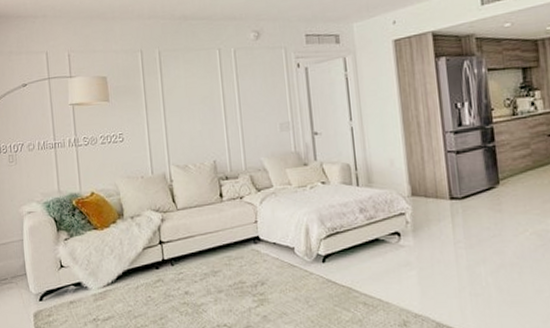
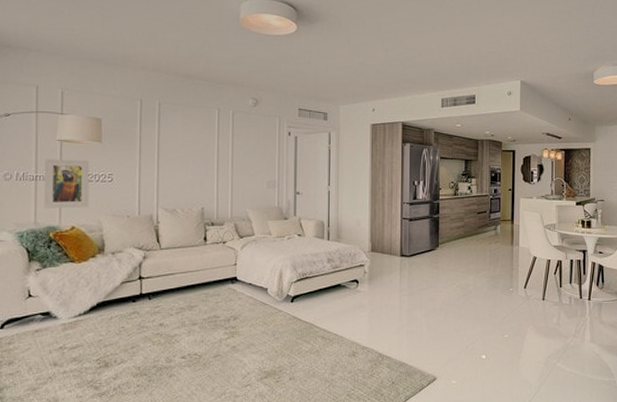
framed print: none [61,122,105,176] -> present [44,159,90,209]

